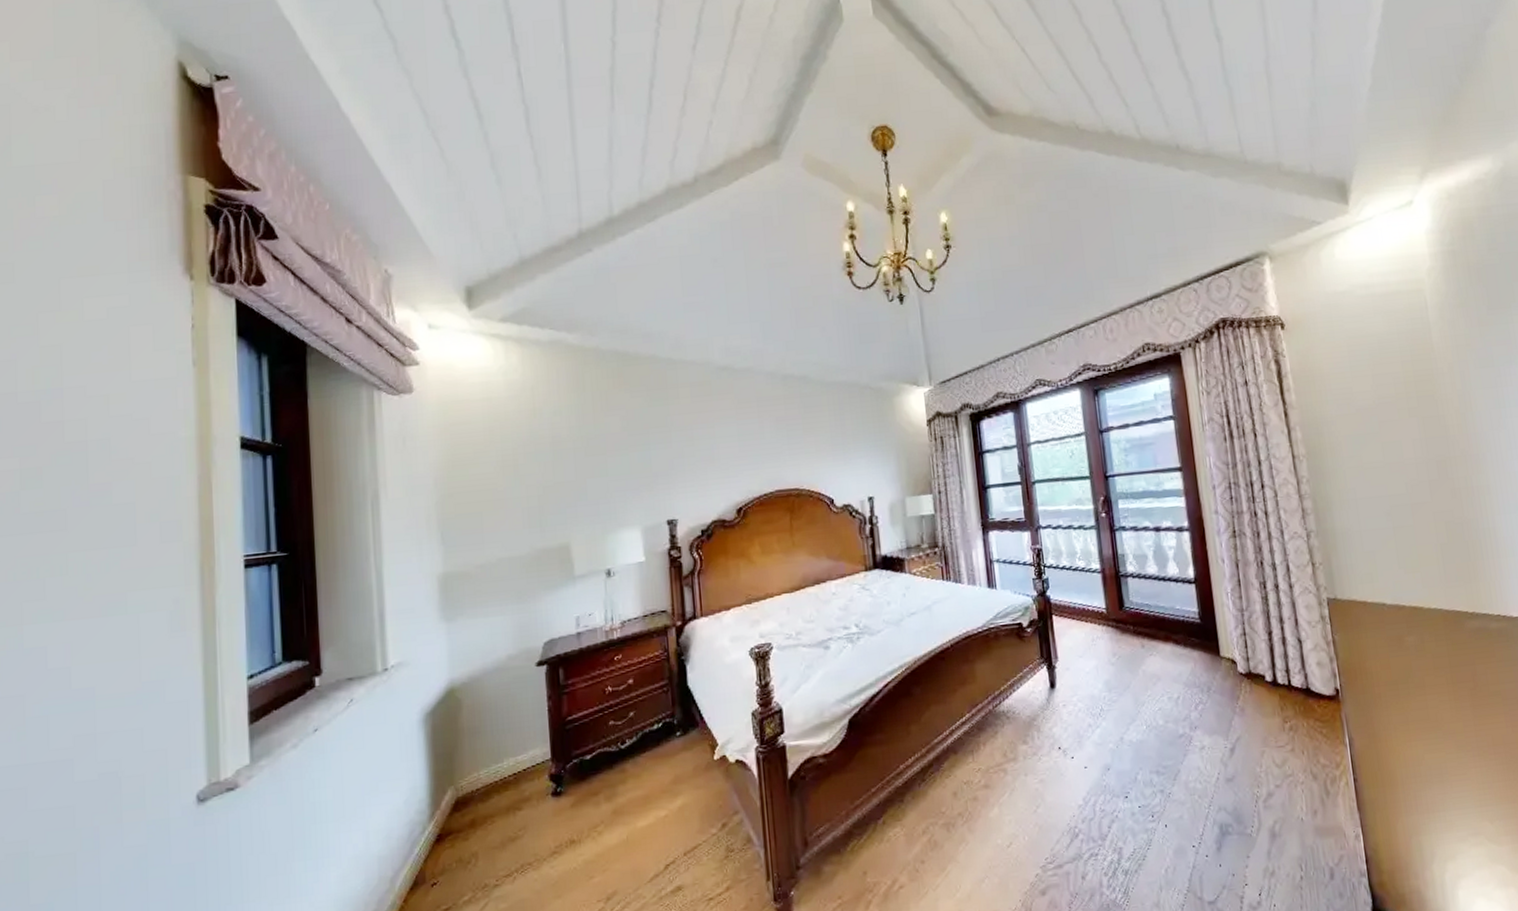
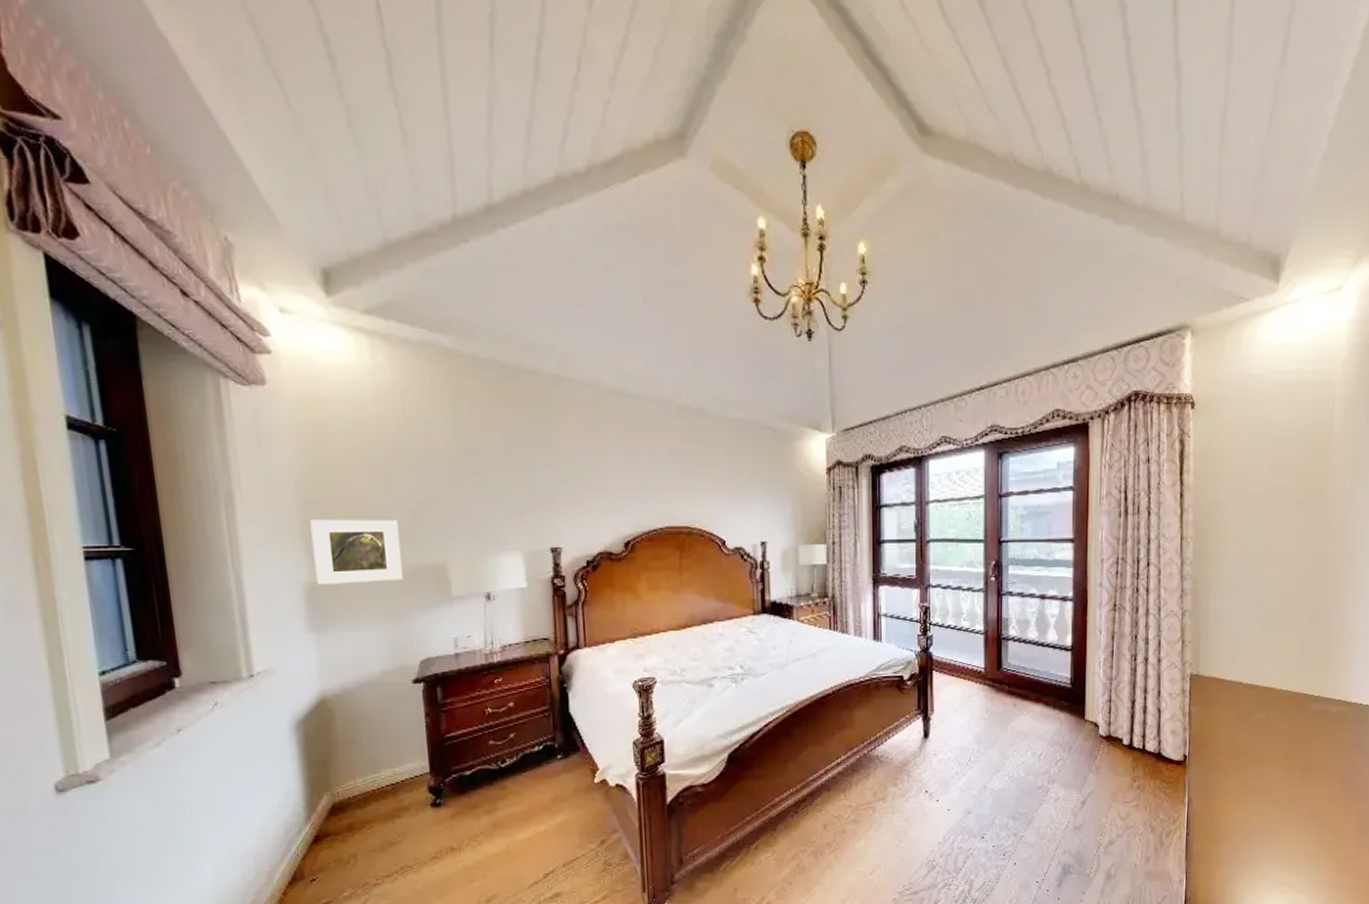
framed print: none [446,506,529,574] -> present [310,519,403,585]

